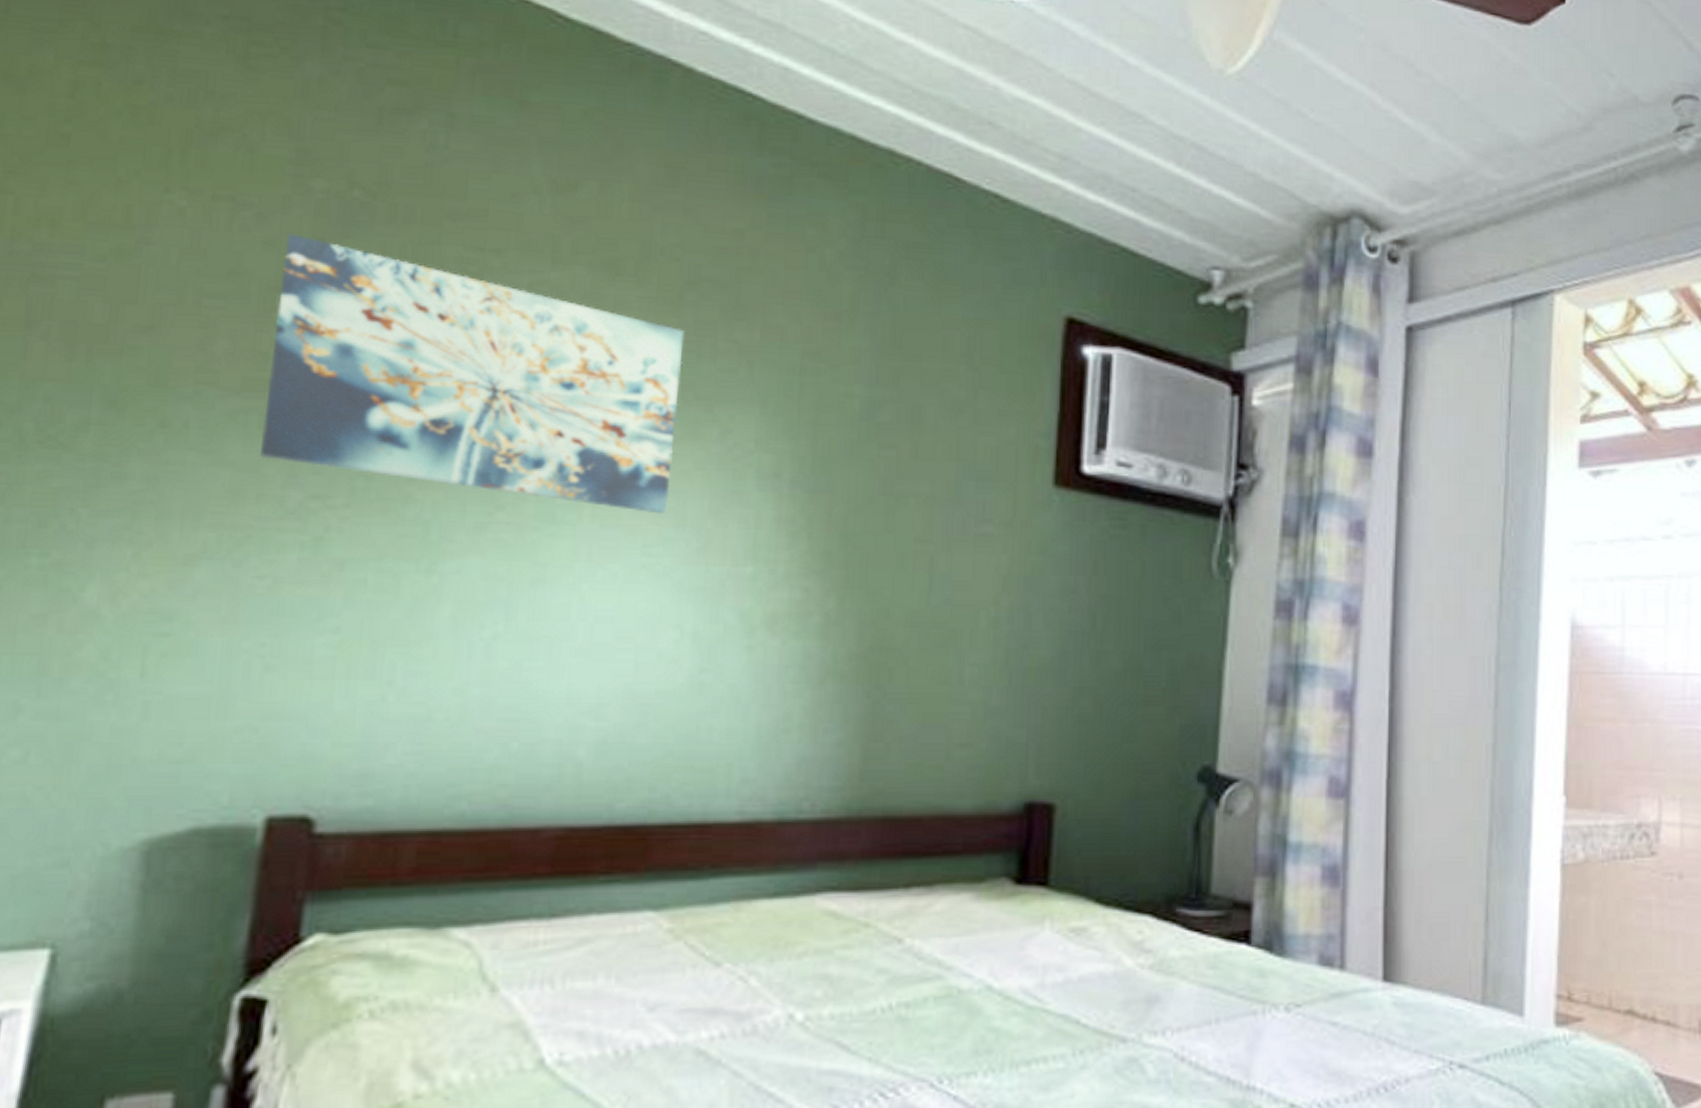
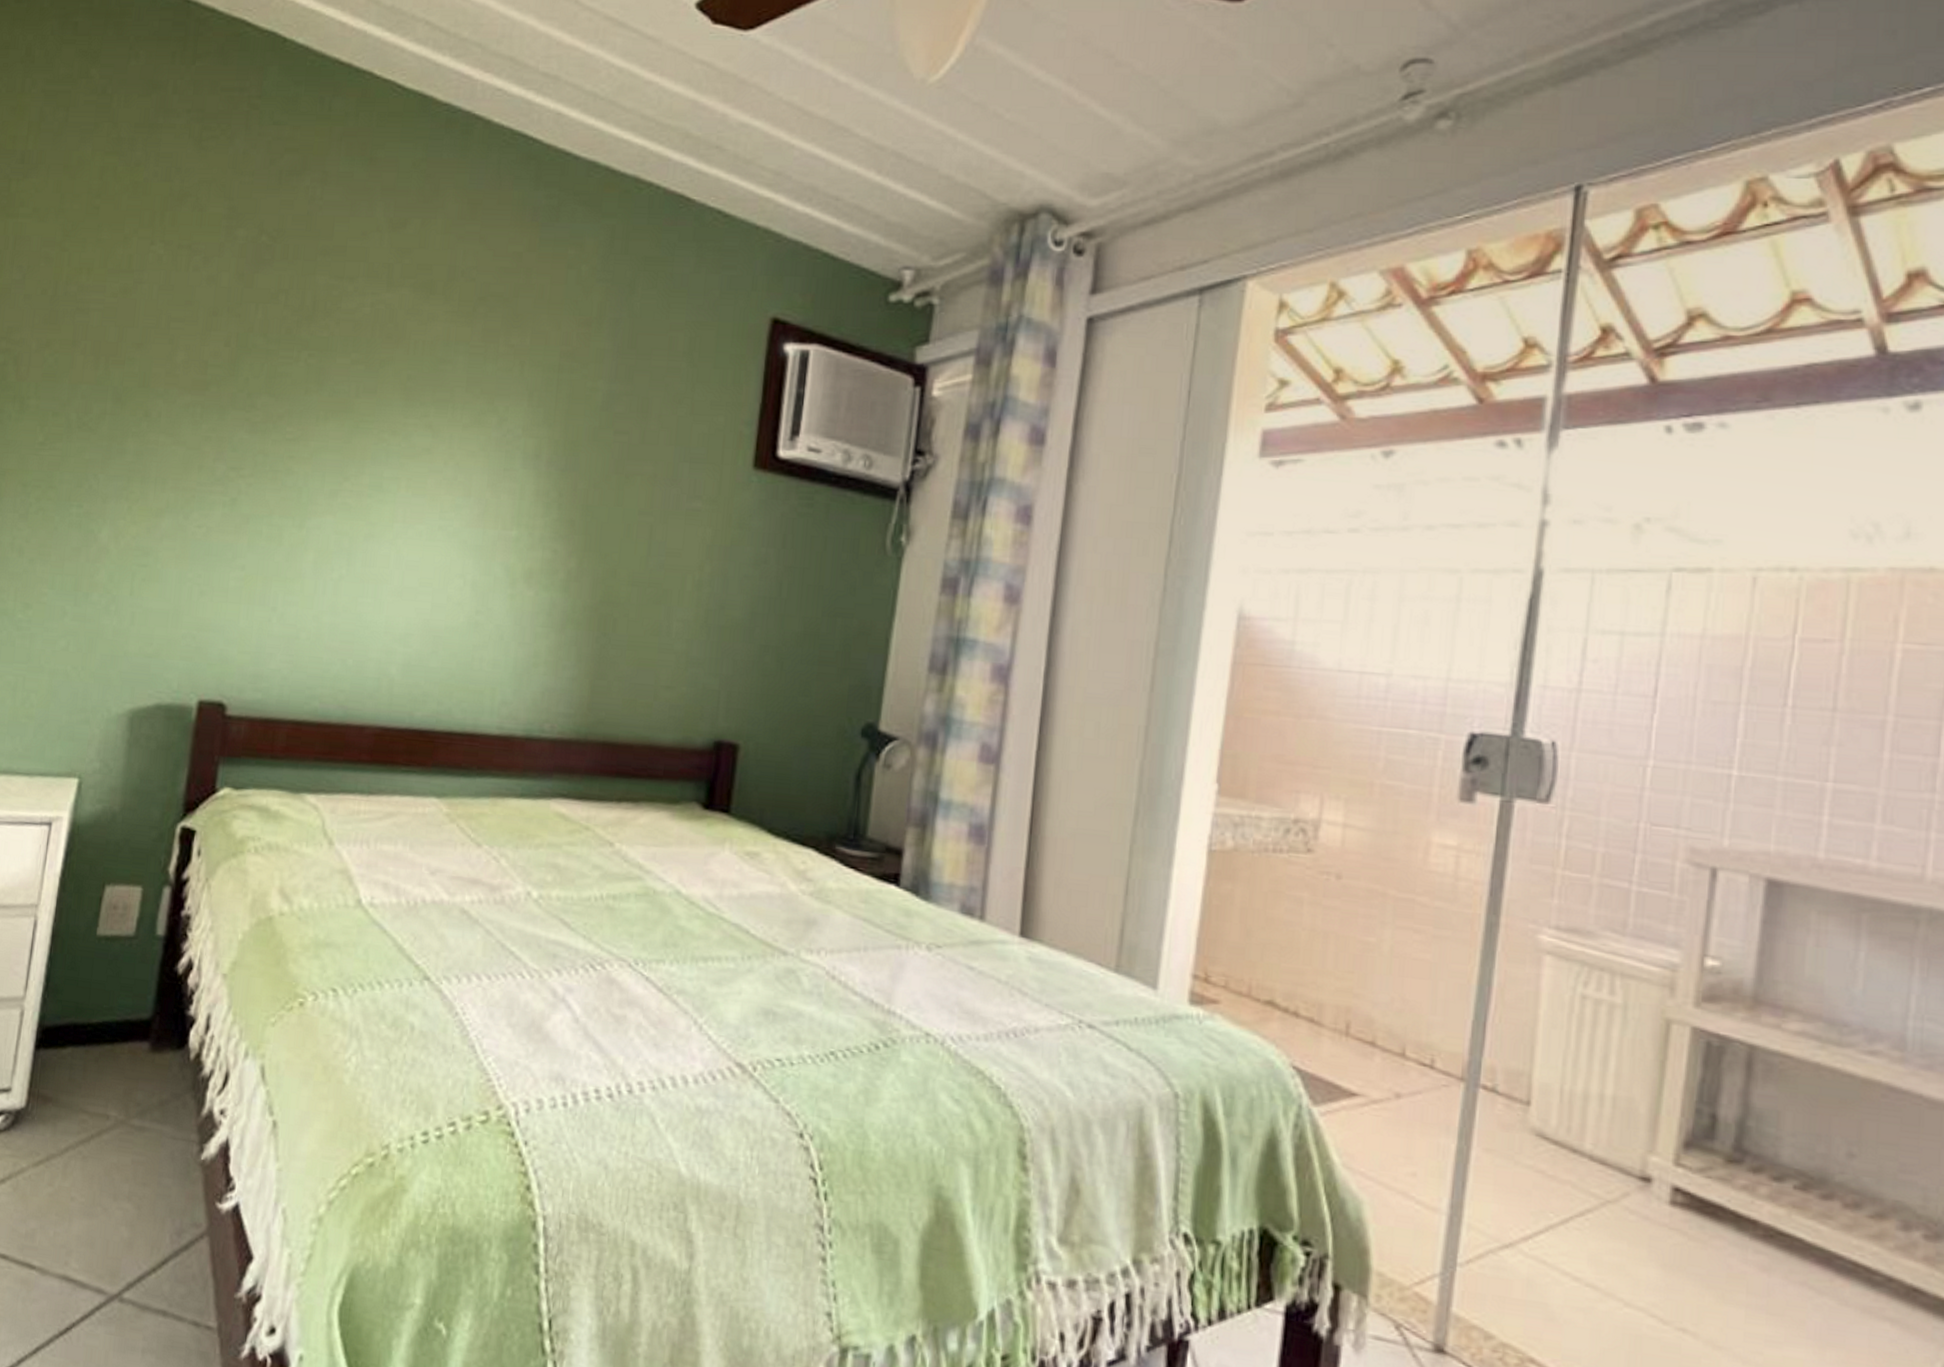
wall art: present [260,233,685,515] -> none [201,271,476,487]

